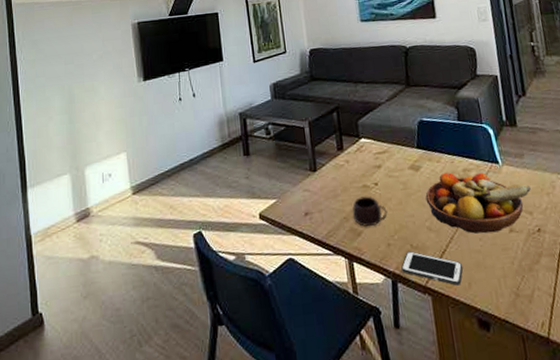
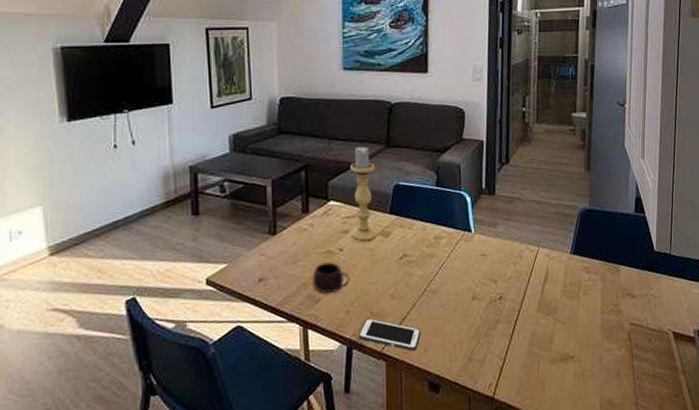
candle holder: none [376,87,408,176] -> present [350,146,377,241]
fruit bowl: present [425,172,531,234] -> none [392,240,499,301]

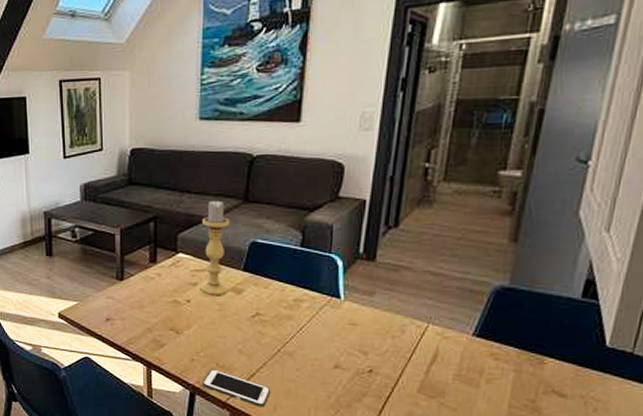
mug: present [312,262,350,294] -> none [157,311,196,341]

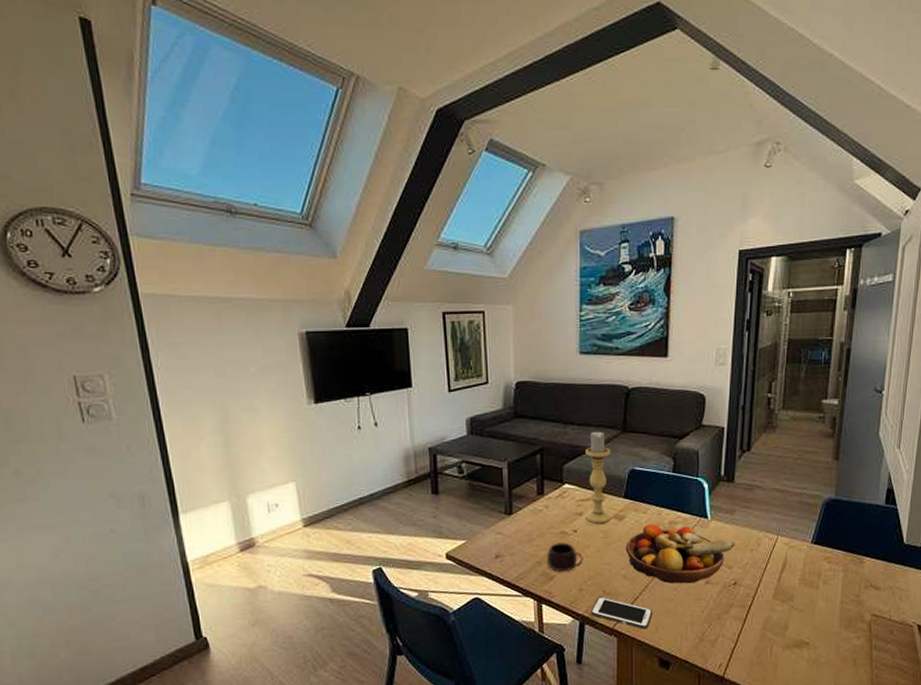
mug: none [157,311,196,341] -> present [546,542,584,572]
fruit bowl: none [243,300,373,366] -> present [626,524,735,584]

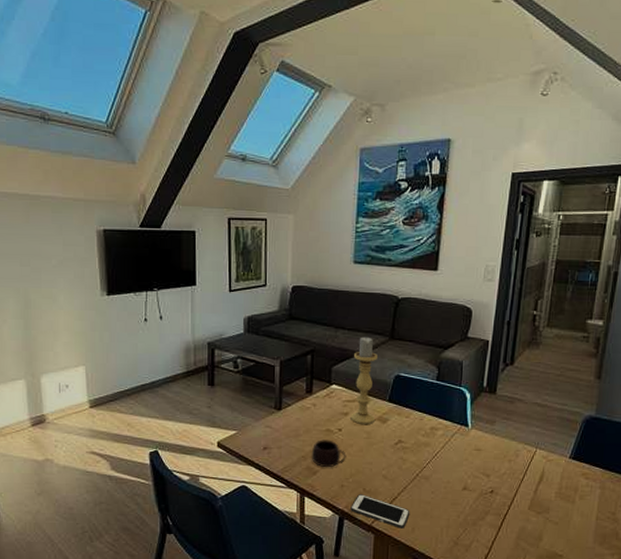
fruit bowl: present [626,524,735,584] -> none [387,429,494,488]

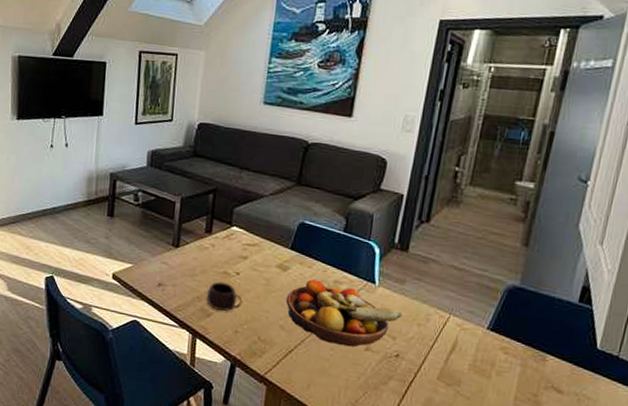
candle holder: present [350,336,377,424] -> none [249,180,282,271]
cell phone: present [350,494,410,529] -> none [243,342,307,384]
fruit bowl: none [387,429,494,488] -> present [286,279,402,347]

